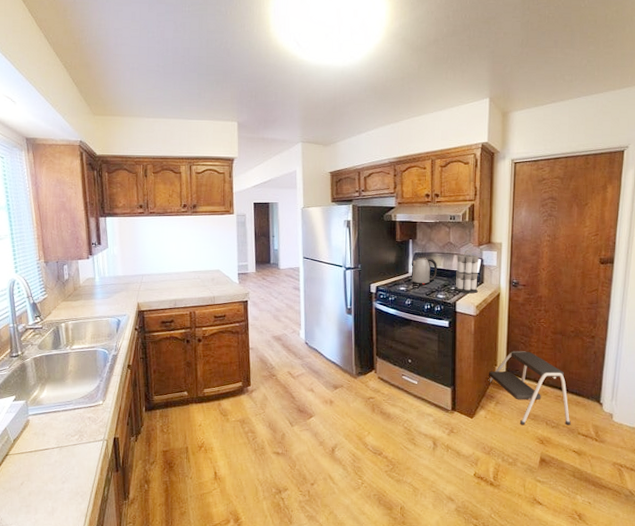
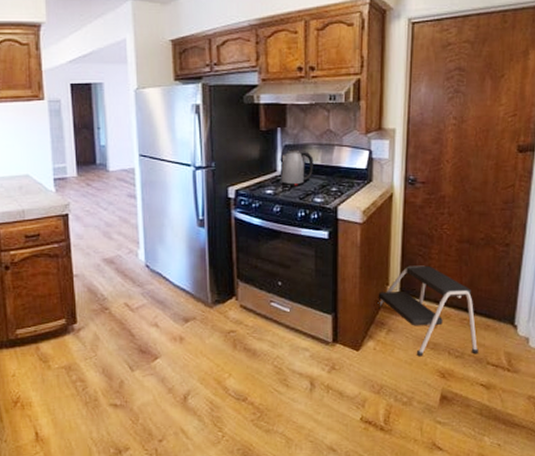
spice rack: present [454,249,479,294] -> none [334,138,366,196]

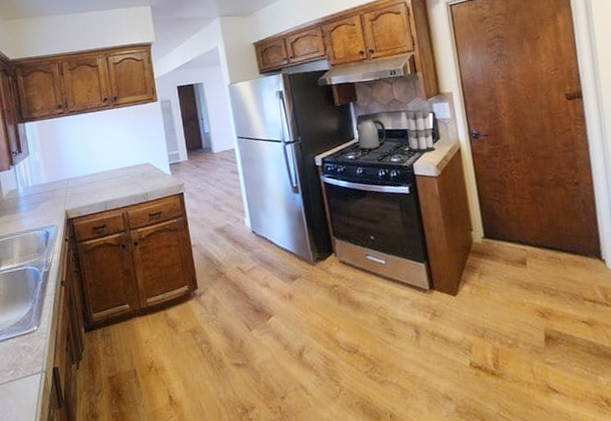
spice rack: none [334,138,366,196] -> present [404,104,435,154]
step stool: present [378,265,479,357] -> none [465,209,573,298]

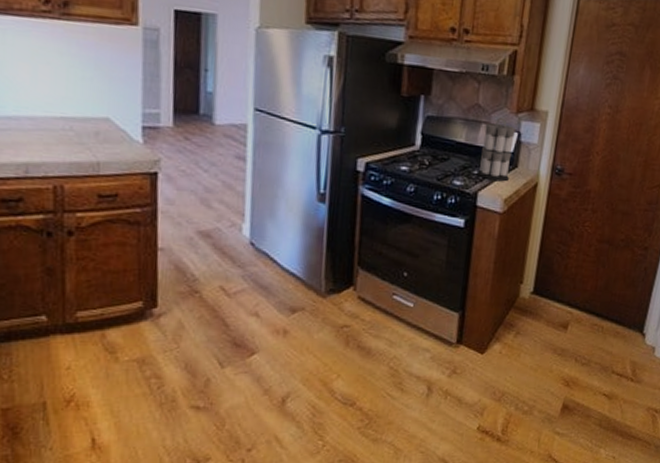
kettle: present [356,119,387,151] -> none [418,122,457,166]

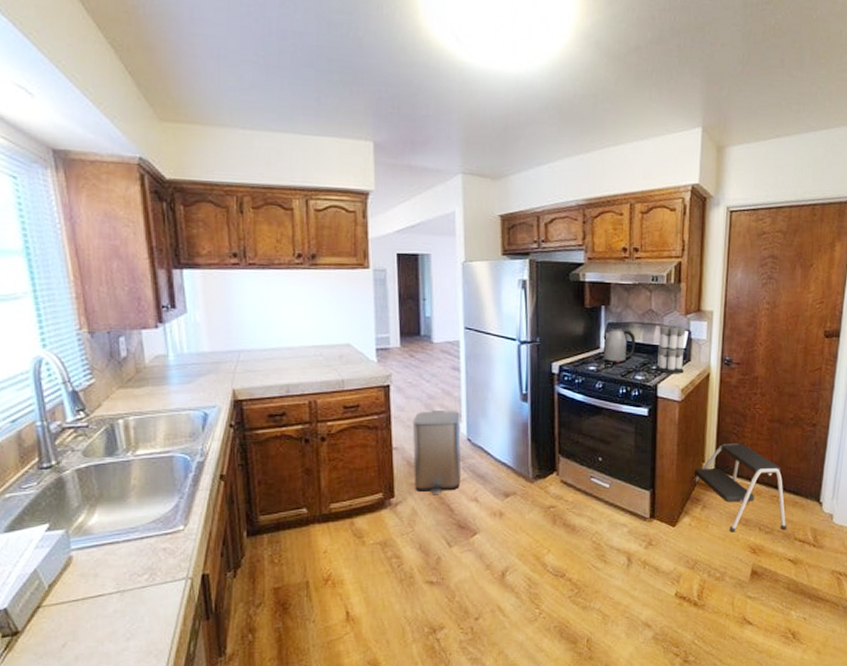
pedal bin: none [182,206,243,306] -> present [412,411,462,494]
kettle: none [418,122,457,166] -> present [604,327,636,364]
step stool: none [509,263,606,363] -> present [694,443,787,533]

